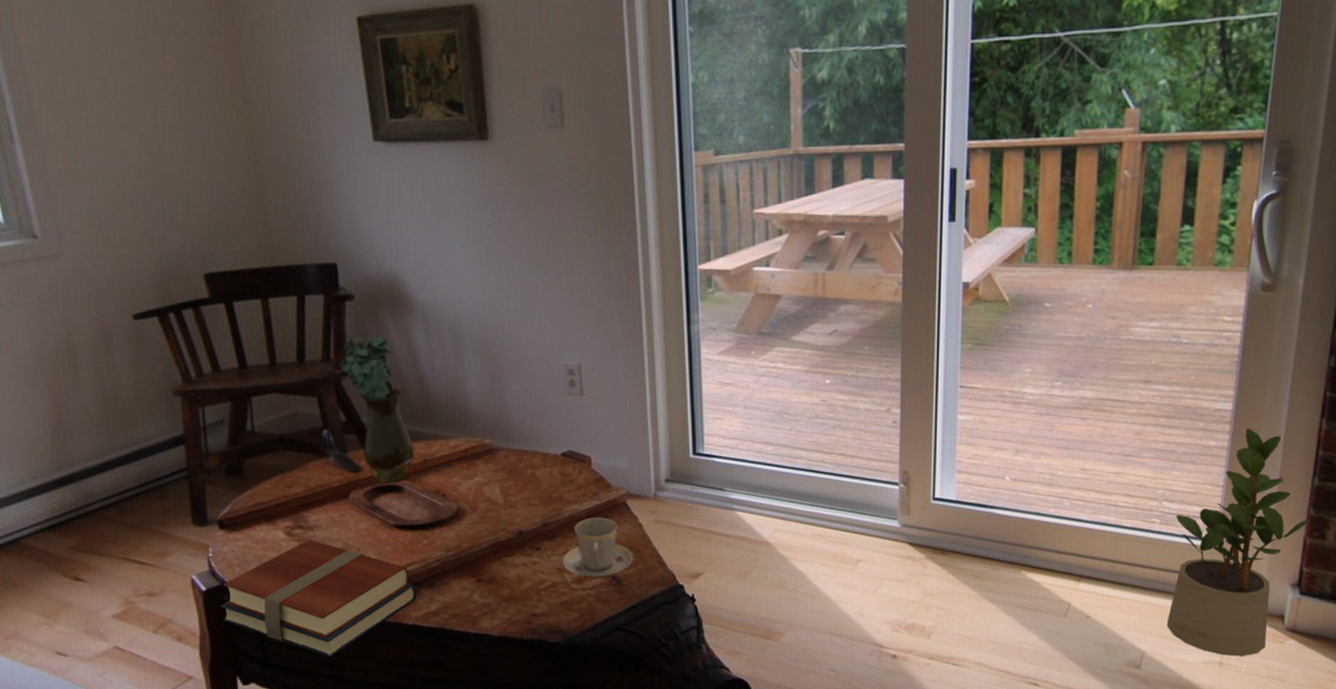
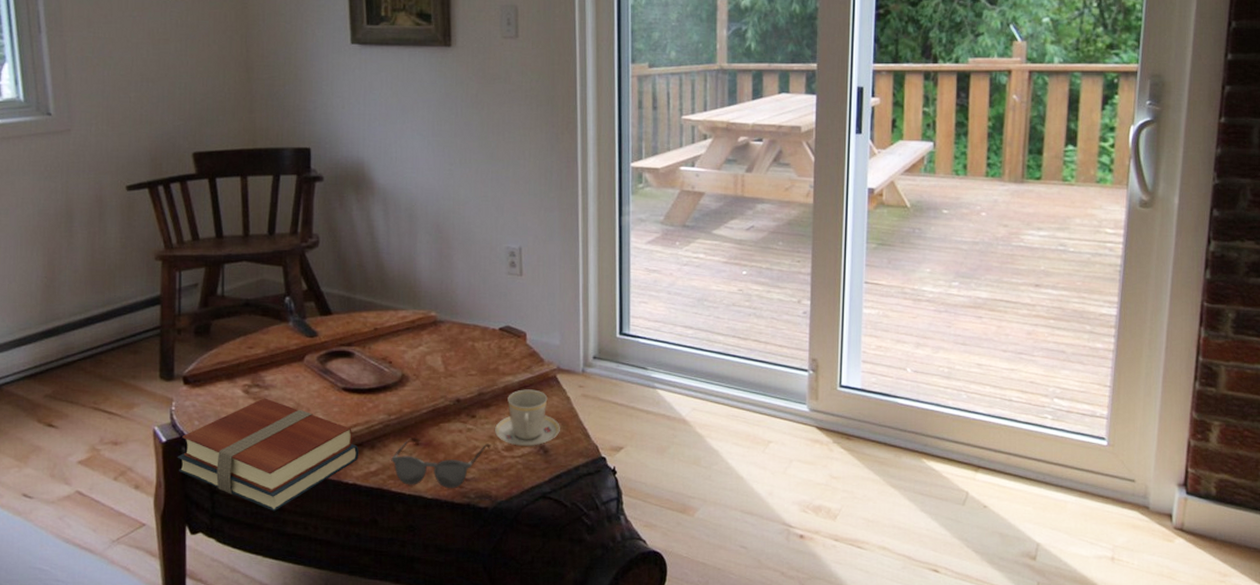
vase: present [340,331,415,482] -> none [305,210,367,348]
eyeglasses: none [452,574,559,626] -> present [391,438,491,489]
potted plant: present [1166,428,1310,657] -> none [1060,333,1193,553]

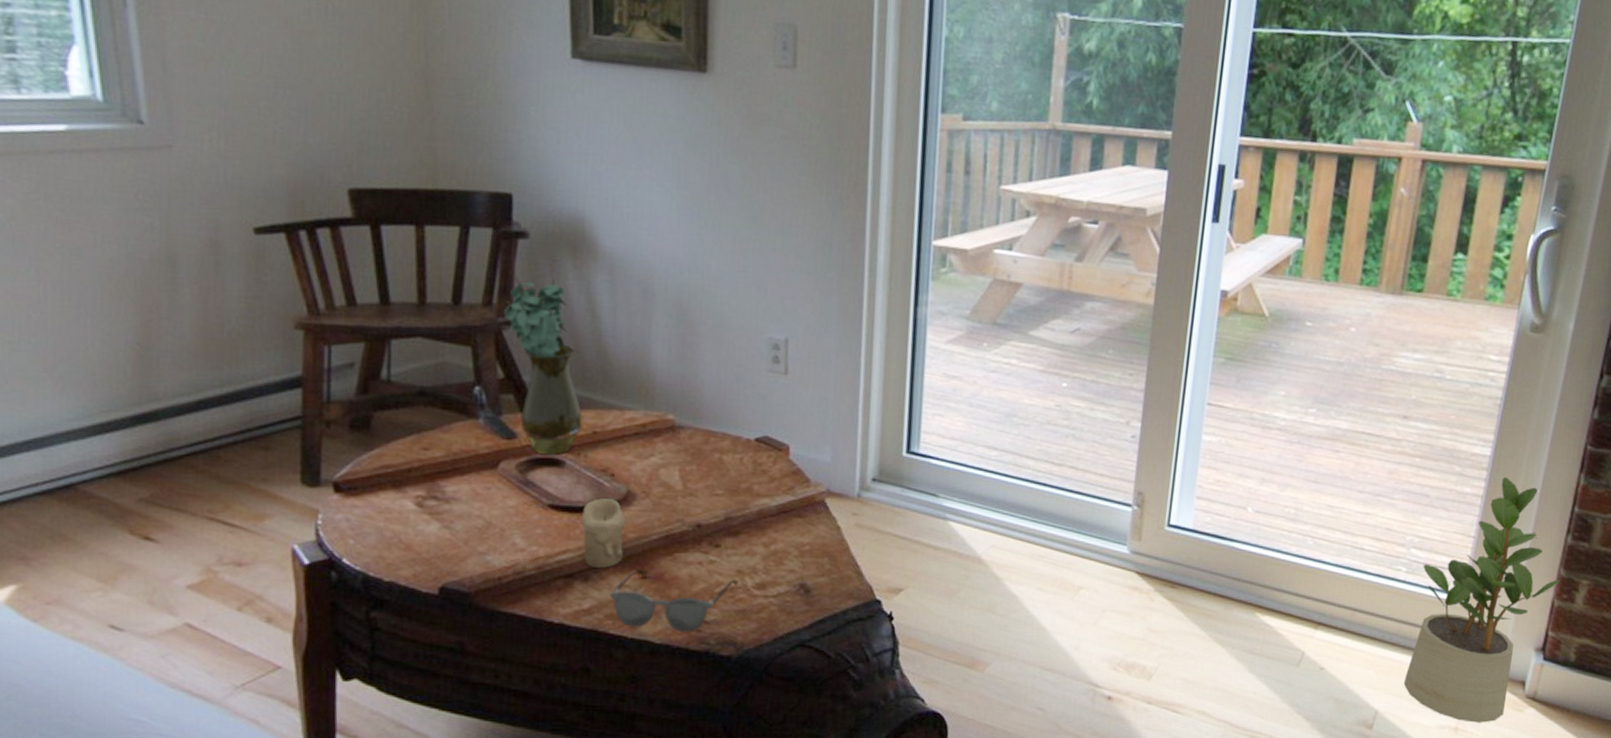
books: present [177,398,359,512] -> none [324,513,568,655]
vase: none [305,210,367,348] -> present [503,276,583,455]
candle: none [368,381,401,439] -> present [582,498,625,569]
teacup: present [495,389,560,447] -> none [744,515,827,585]
potted plant: none [1060,333,1193,553] -> present [1403,477,1560,723]

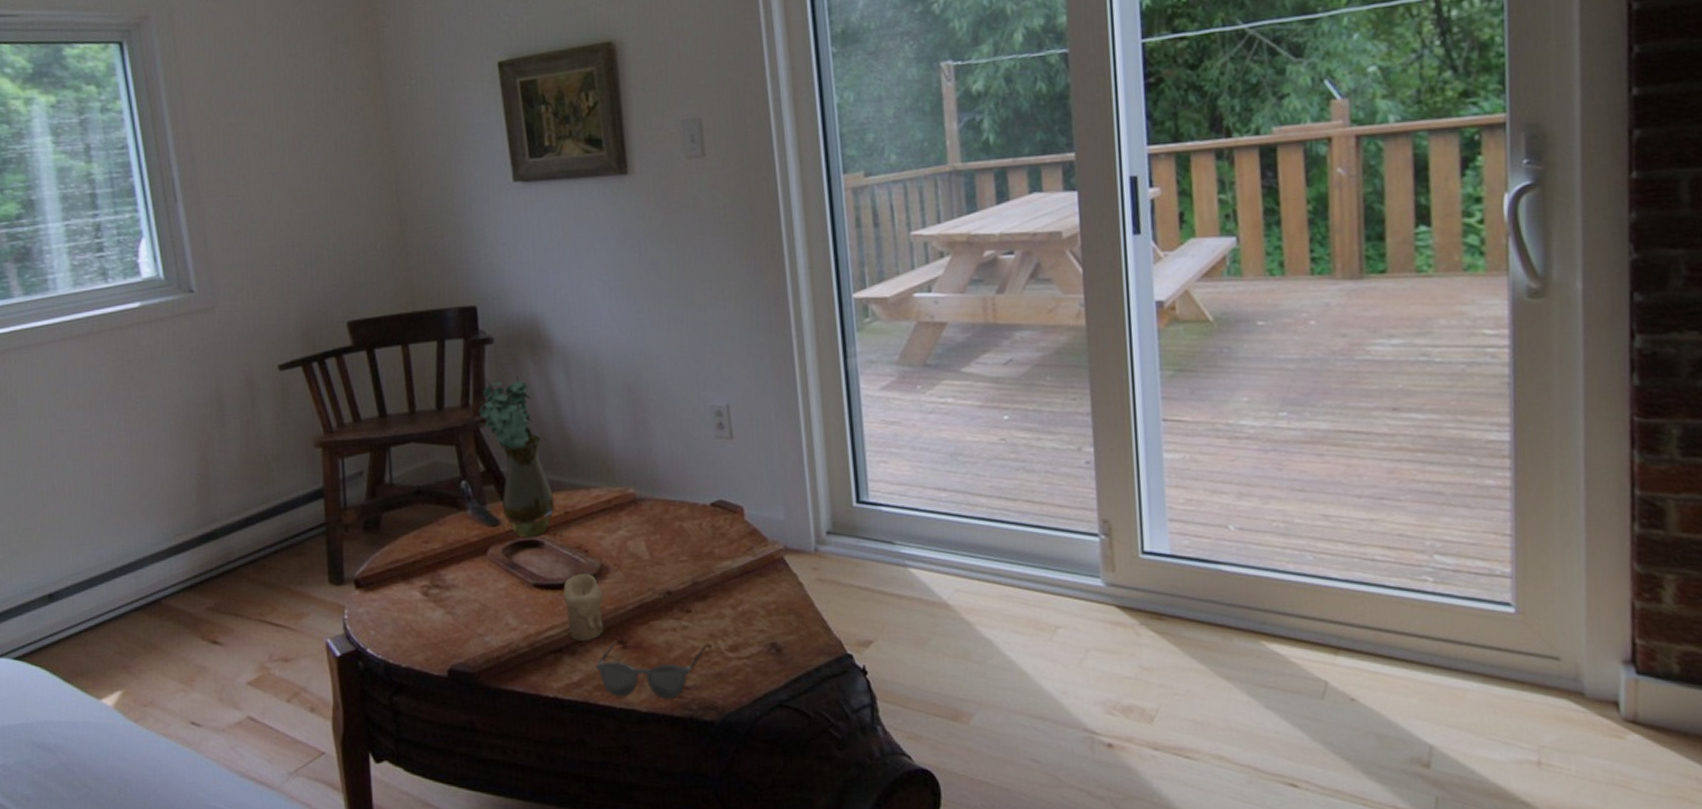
potted plant: present [1403,477,1560,723] -> none [1454,463,1636,755]

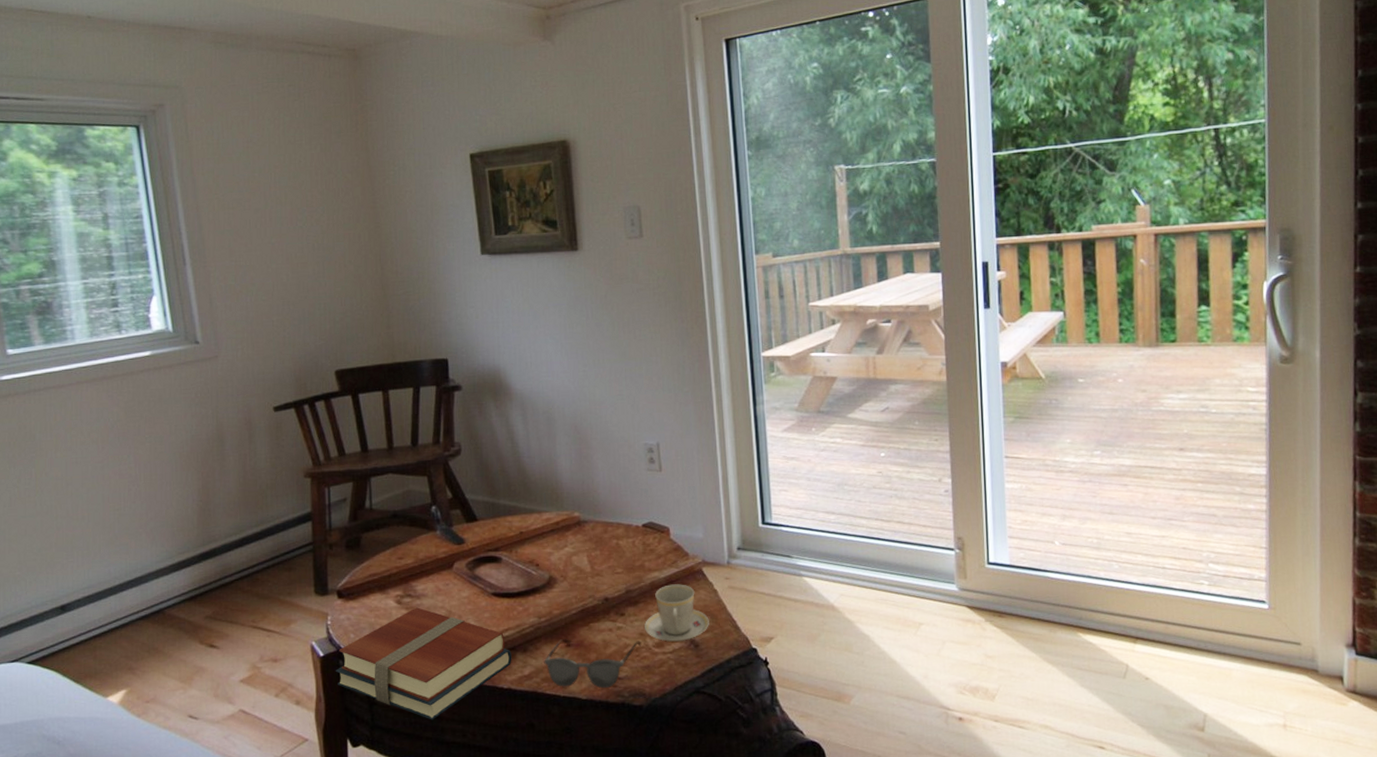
books: none [354,600,558,734] -> present [335,607,512,720]
vase: present [479,375,555,537] -> none [448,417,512,553]
candle: present [564,574,603,642] -> none [518,584,551,642]
teacup: none [715,575,794,646] -> present [645,584,709,643]

